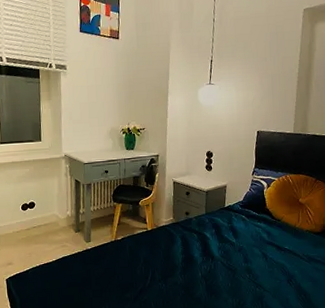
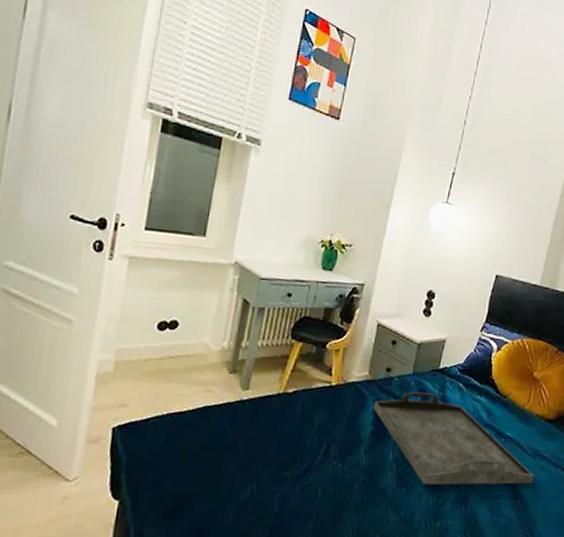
serving tray: none [181,226,312,292] -> present [374,392,534,486]

